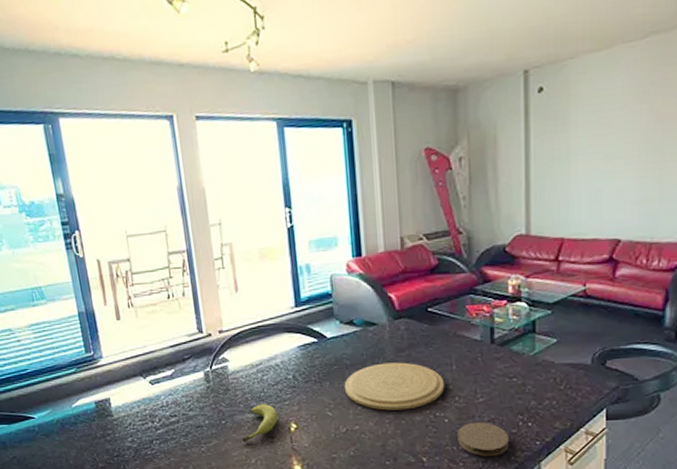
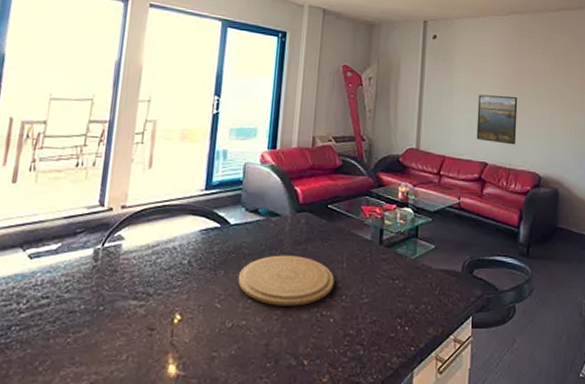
fruit: present [242,404,278,442] -> none [117,290,163,334]
coaster: present [457,421,510,457] -> none [340,323,388,362]
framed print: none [604,149,662,214] -> present [476,94,518,145]

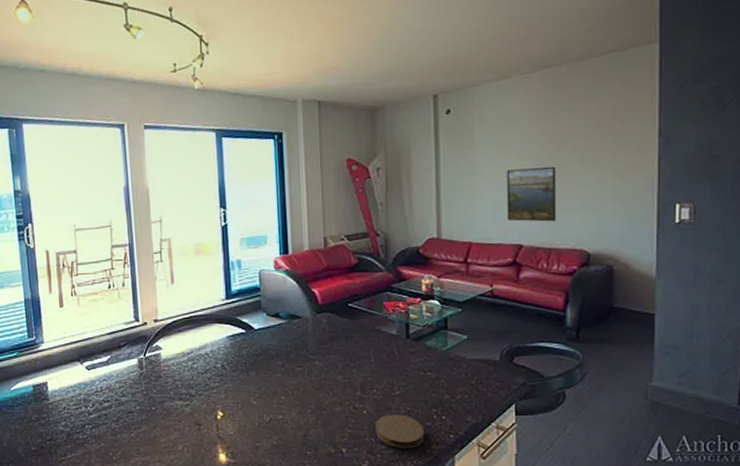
plate: present [237,255,335,306] -> none [269,354,364,401]
coaster: none [340,323,388,362] -> present [375,414,425,449]

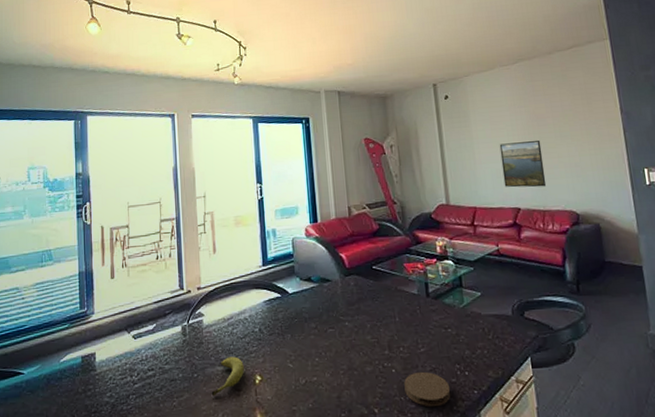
fruit: none [170,391,205,429] -> present [211,356,244,396]

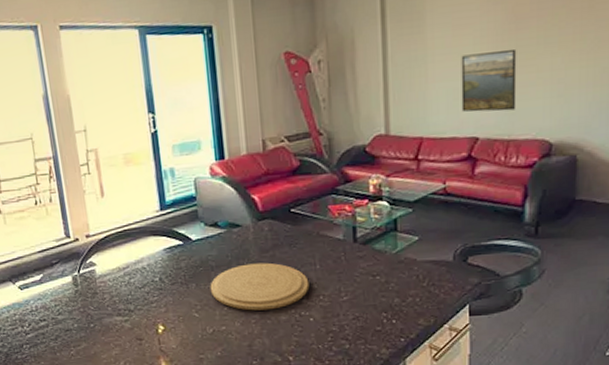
fruit: present [211,356,244,396] -> none [110,306,145,345]
plate: none [303,315,391,362] -> present [210,262,310,311]
coaster: present [404,371,451,407] -> none [323,320,375,355]

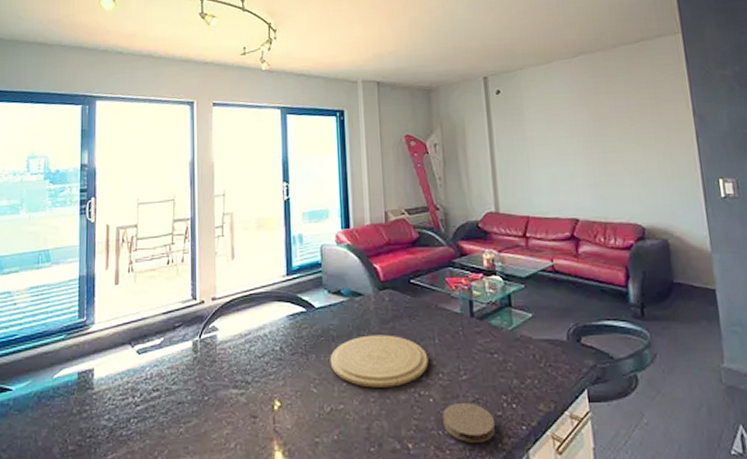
coaster: none [323,320,375,355] -> present [443,402,496,444]
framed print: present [461,48,517,112] -> none [556,142,609,196]

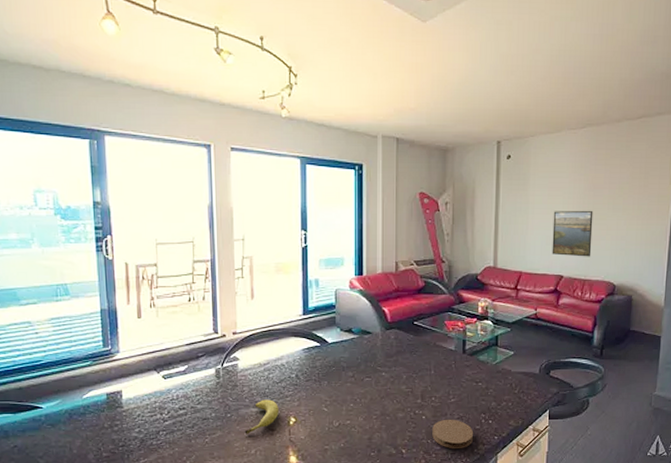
fruit: none [223,378,262,422] -> present [244,399,279,434]
plate: present [330,334,429,388] -> none [340,366,424,408]
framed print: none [556,142,609,196] -> present [552,210,593,257]

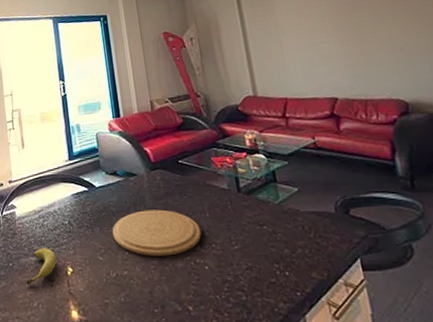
plate: none [340,366,424,408] -> present [112,209,202,256]
coaster: present [432,419,474,449] -> none [218,269,271,308]
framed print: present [552,210,593,257] -> none [309,24,367,76]

